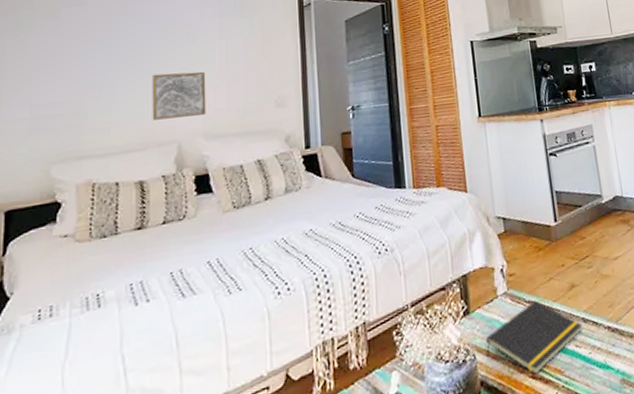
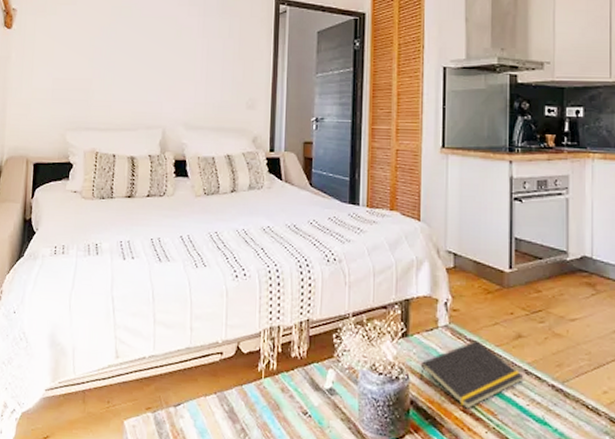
wall art: present [152,71,207,120] -> none [143,64,189,106]

